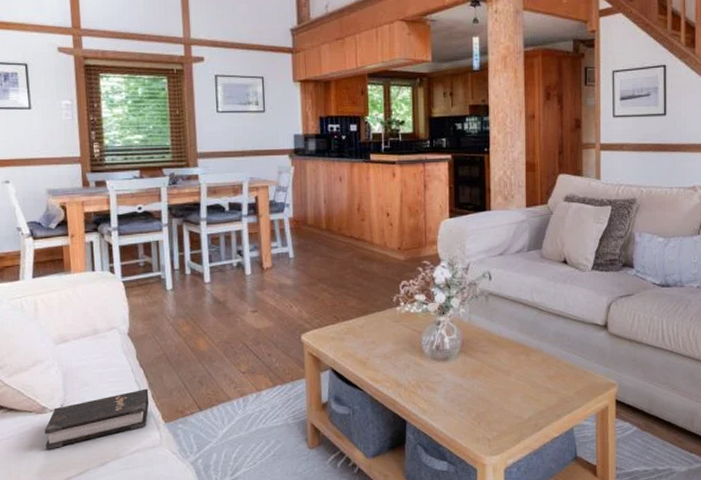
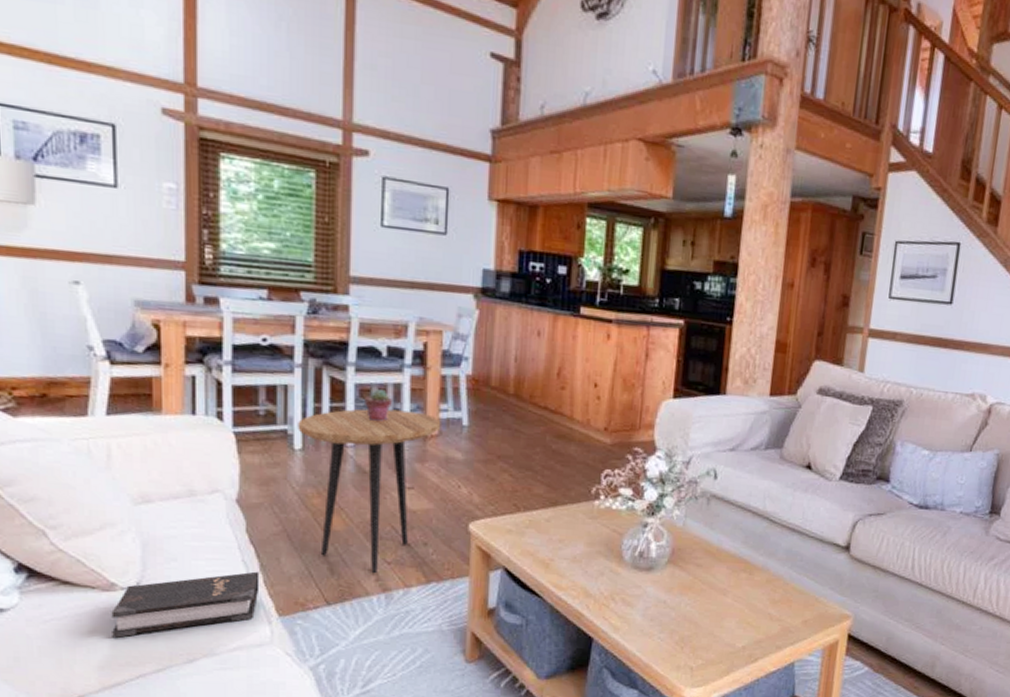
side table: none [168,251,274,382] -> present [298,408,441,574]
potted succulent: none [215,237,236,262] -> present [365,389,392,422]

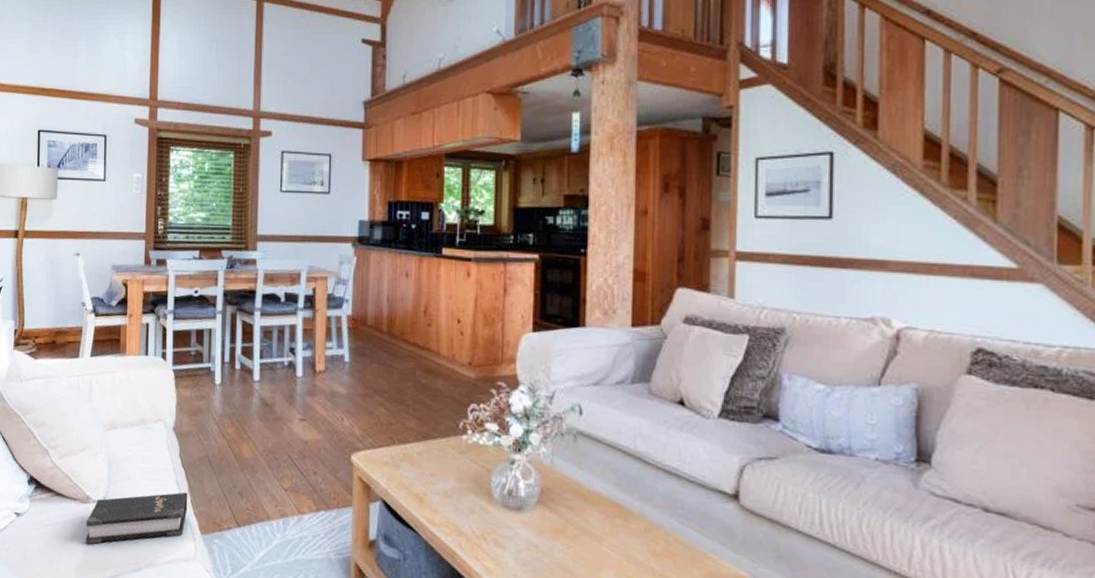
side table: present [298,408,441,574] -> none [218,348,327,500]
potted succulent: present [365,389,392,422] -> none [268,331,288,360]

